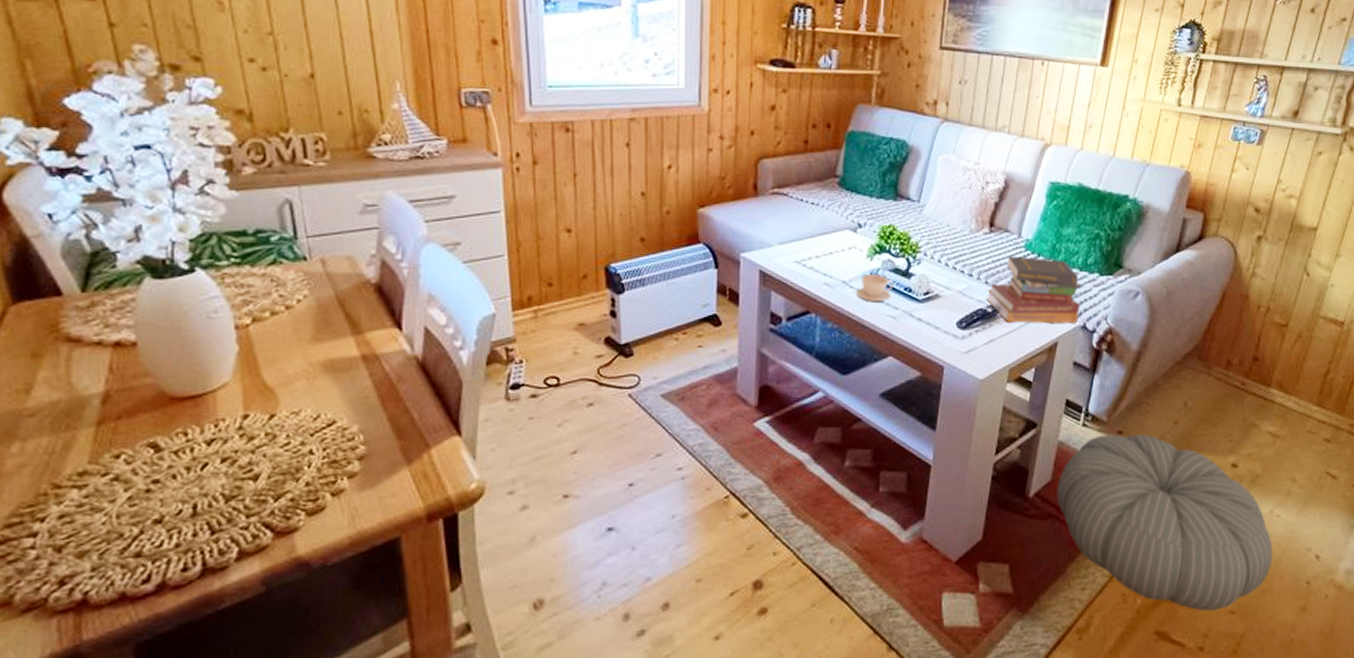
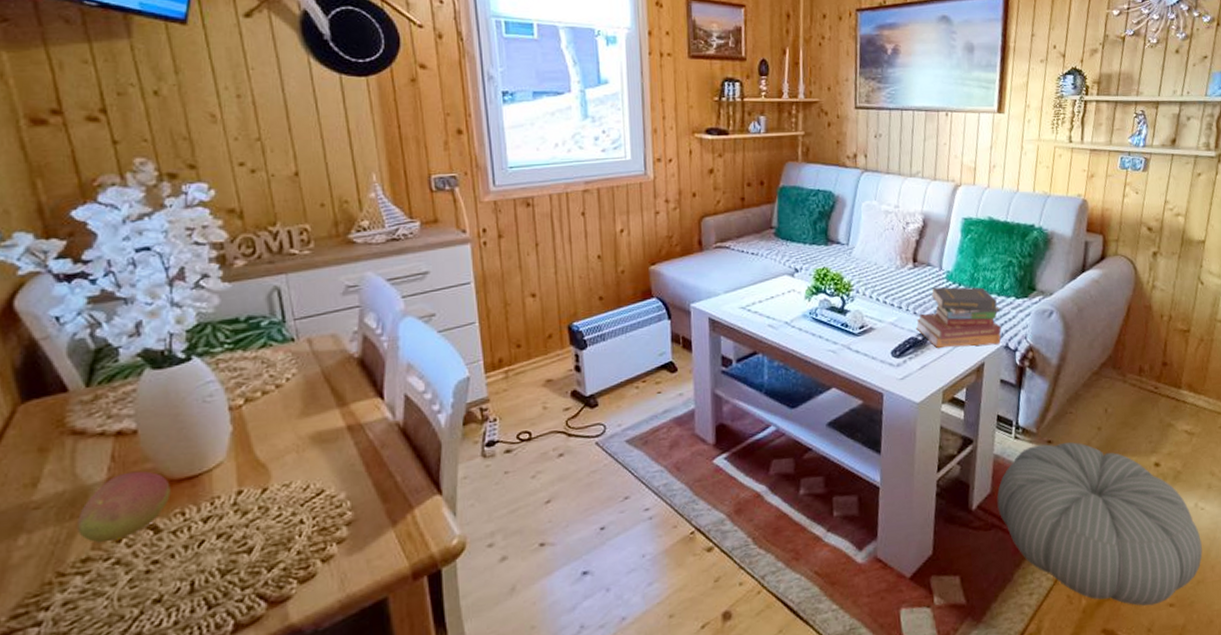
fruit: none [72,385,172,457] -> present [76,470,171,543]
teacup: present [856,274,894,302] -> none [797,313,832,339]

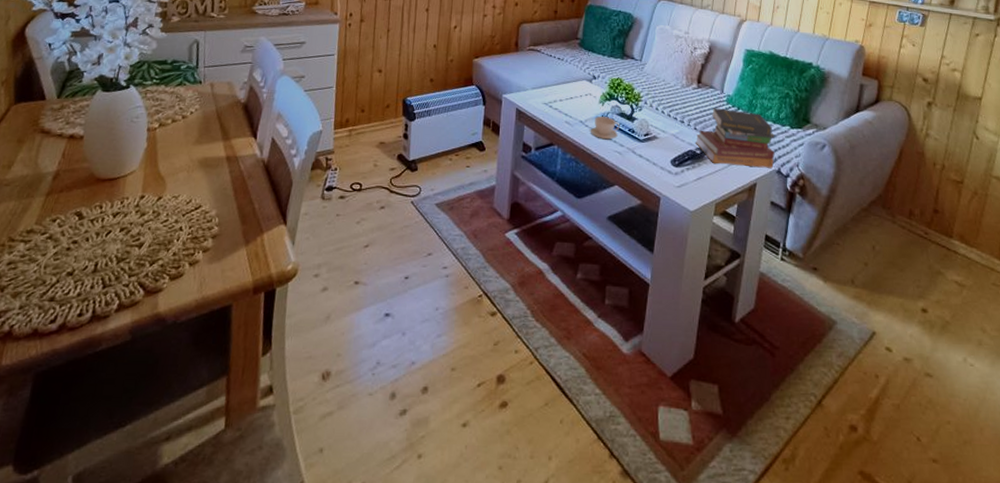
fruit: present [76,470,171,543] -> none [29,167,97,220]
teacup: none [797,313,832,339] -> present [590,116,620,140]
pouf: present [997,442,1203,606] -> none [760,270,970,457]

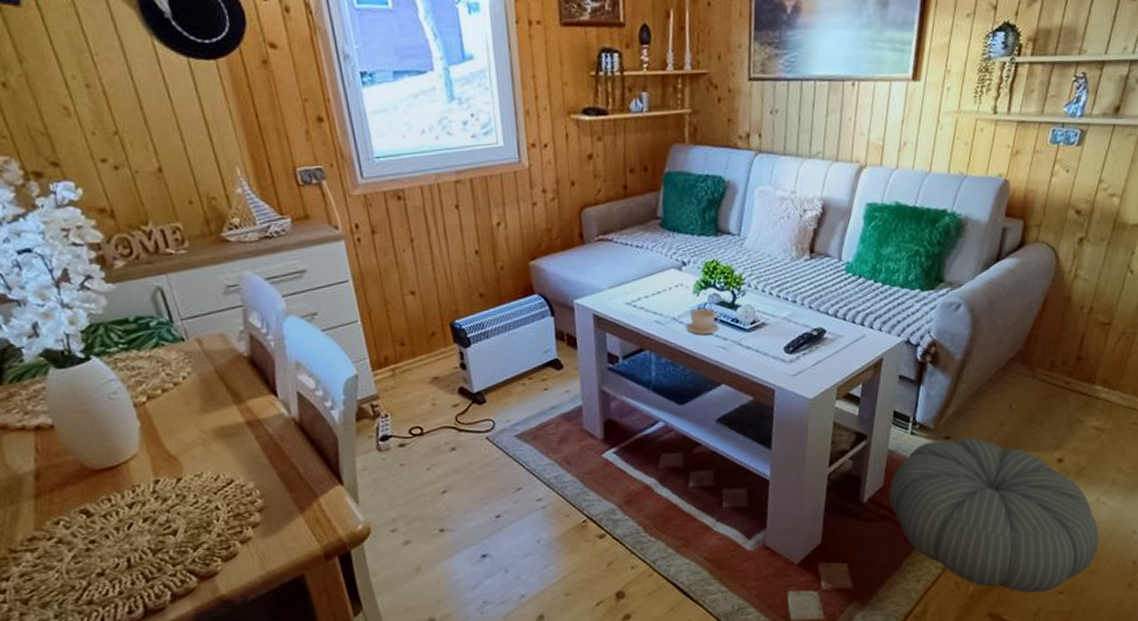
books: present [696,108,775,168] -> none [811,279,903,344]
pouf: none [760,270,970,457] -> present [889,437,1099,593]

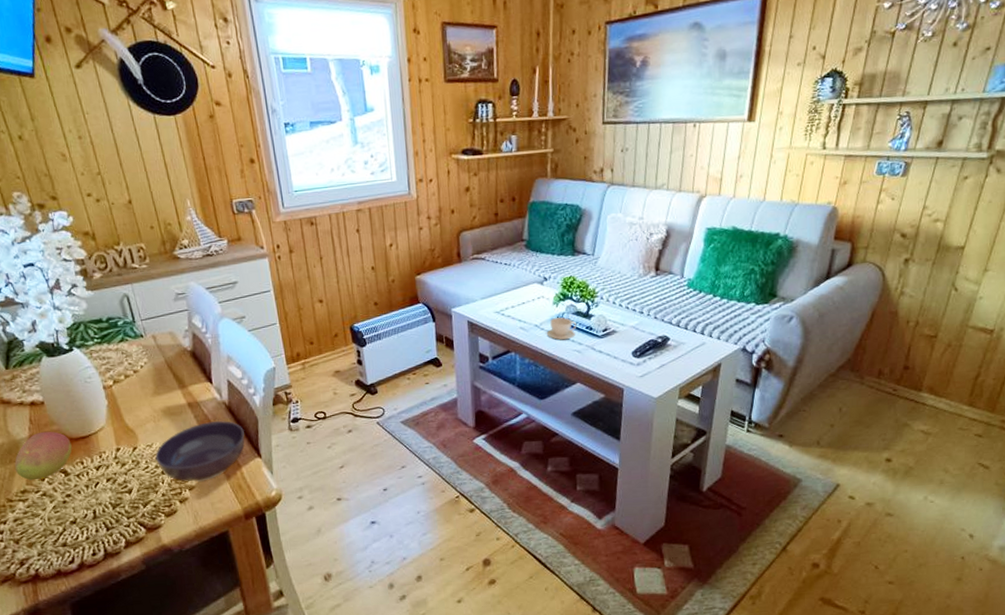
fruit: none [16,462,95,525] -> present [14,431,72,481]
bowl: none [206,441,322,518] -> present [155,421,245,482]
pouf: present [889,437,1099,593] -> none [727,436,927,582]

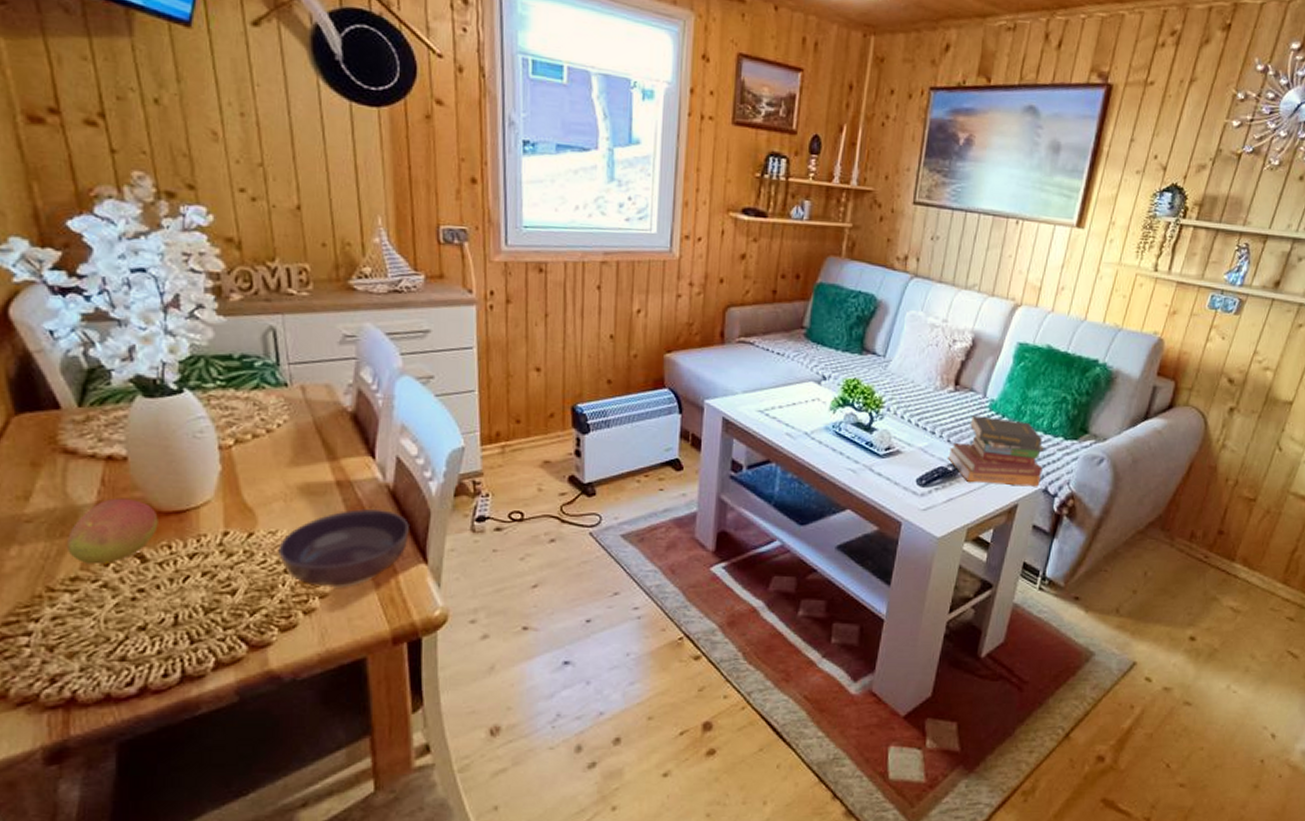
teacup: present [546,317,577,340] -> none [817,427,856,455]
books: none [656,293,740,350] -> present [948,415,1044,487]

